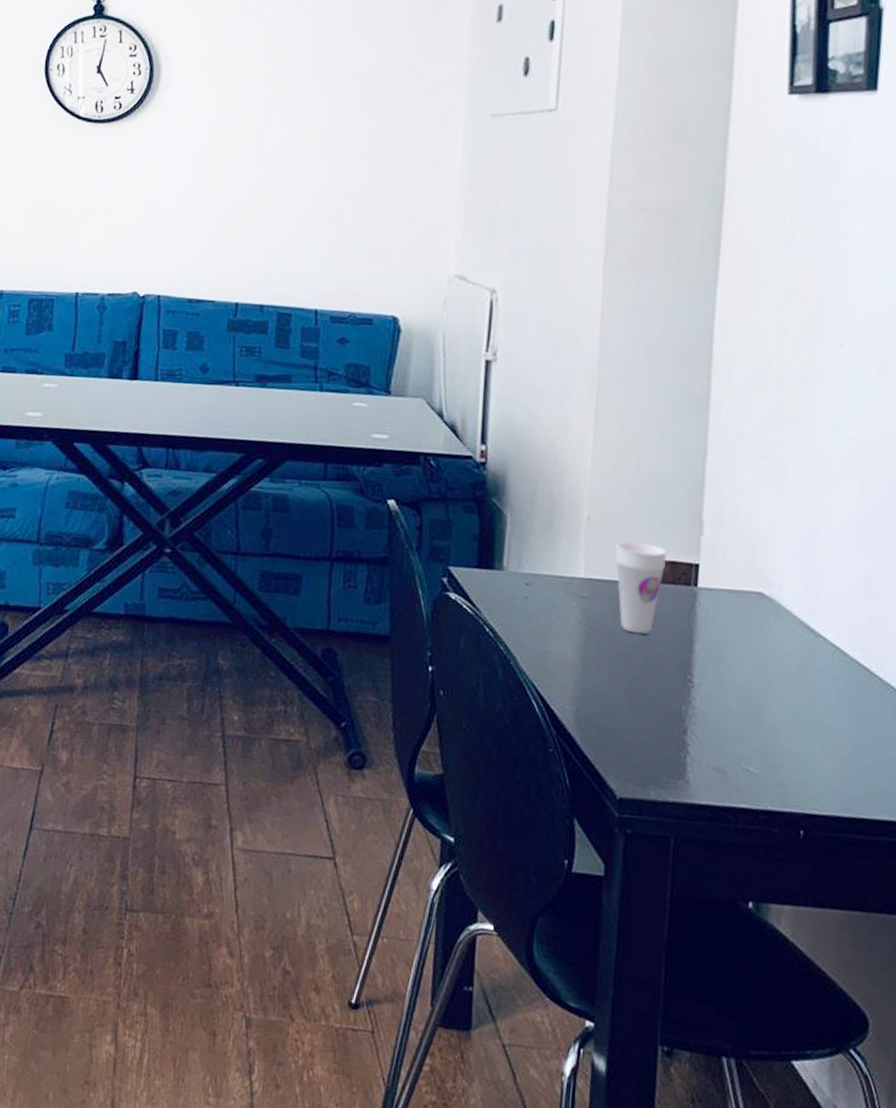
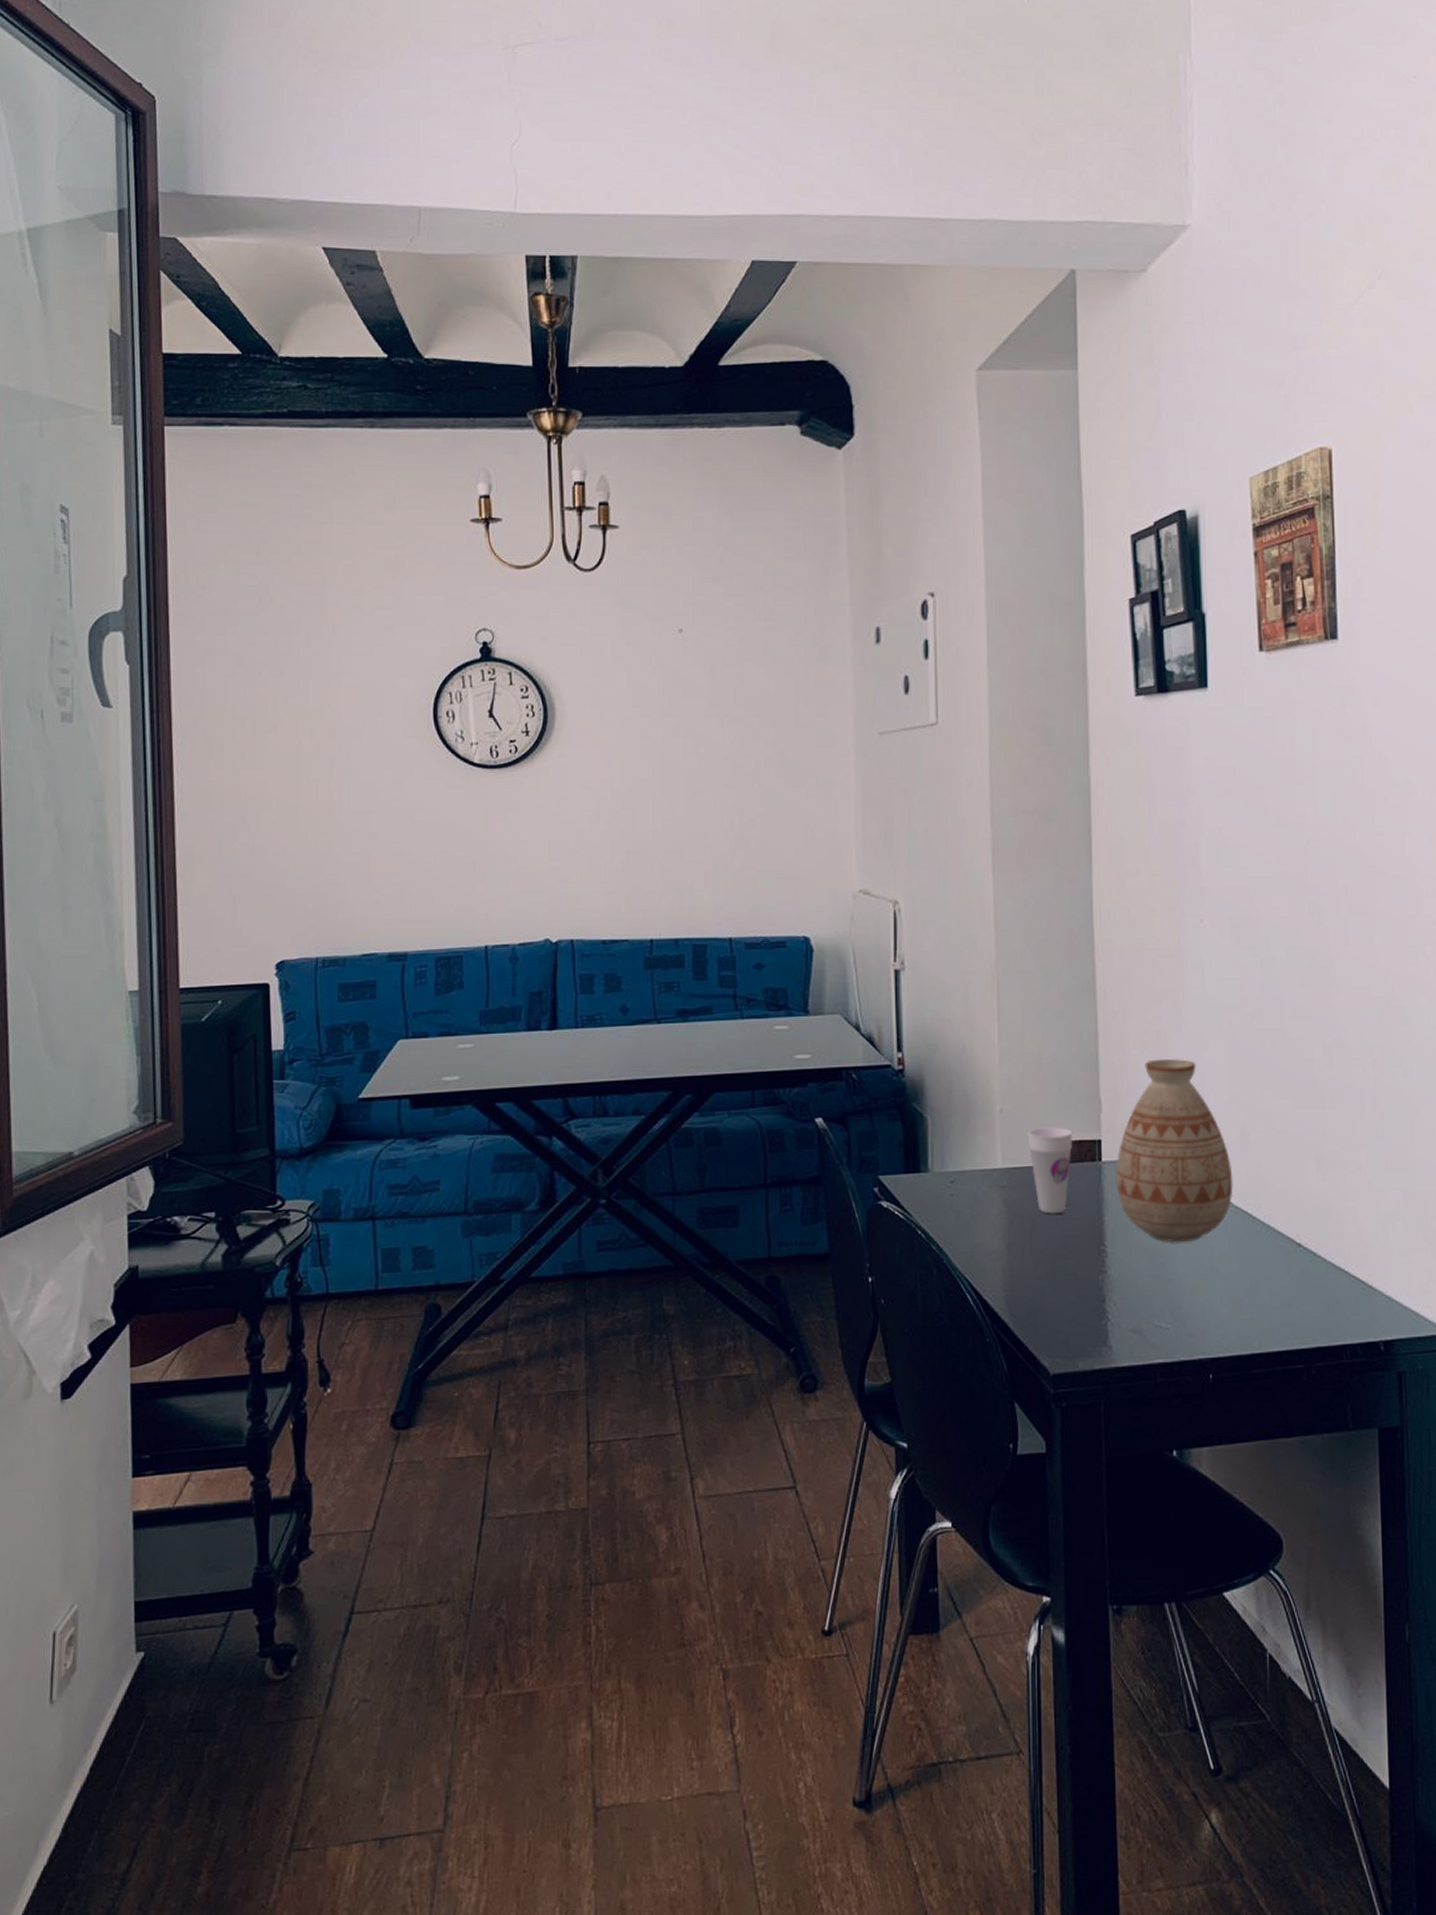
vase: none [711,487,851,687] -> present [1116,1058,1233,1243]

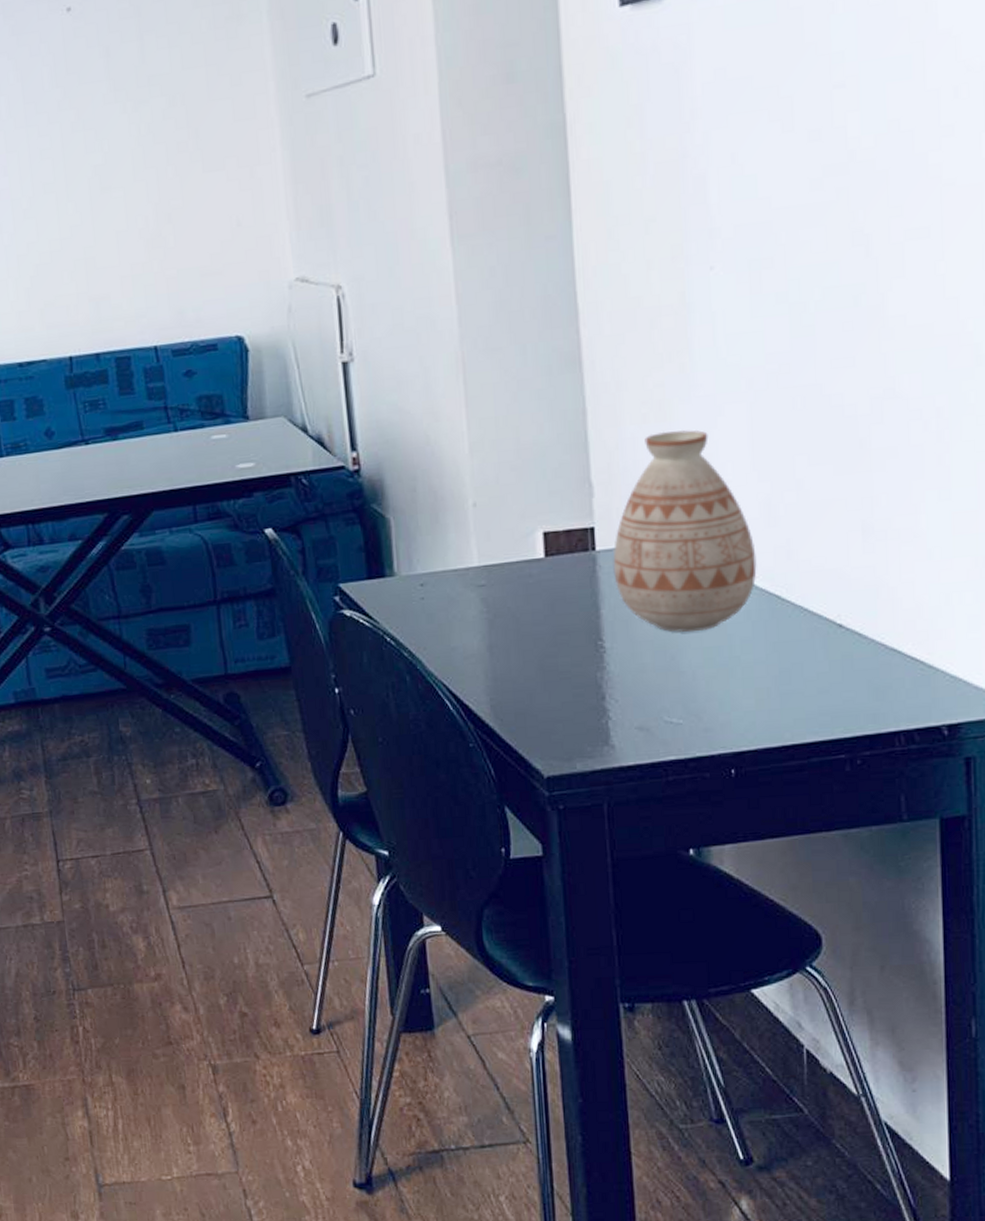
cup: present [1027,1126,1073,1214] -> none [506,517,560,611]

